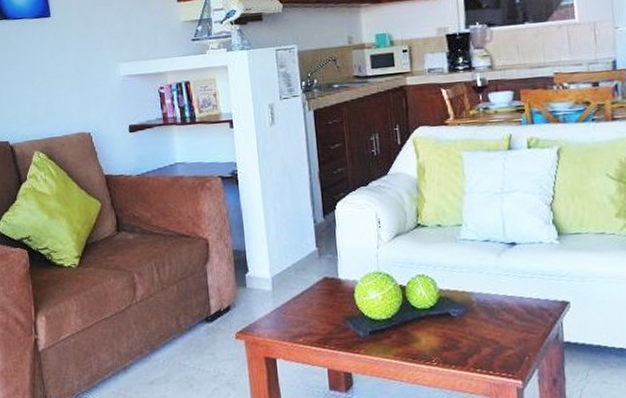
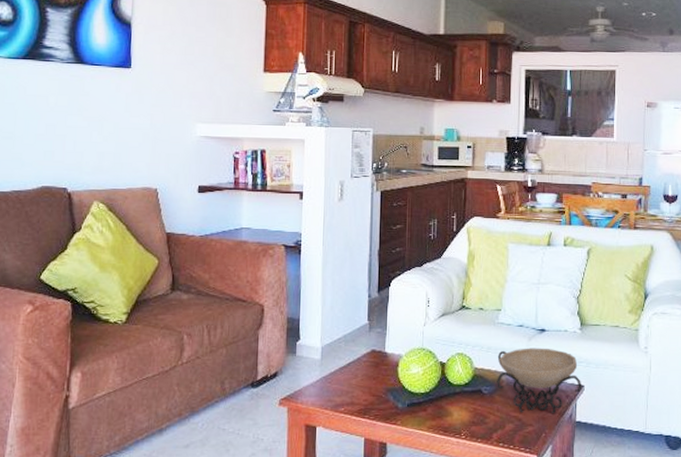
decorative bowl: none [463,263,568,336] -> present [497,348,582,414]

